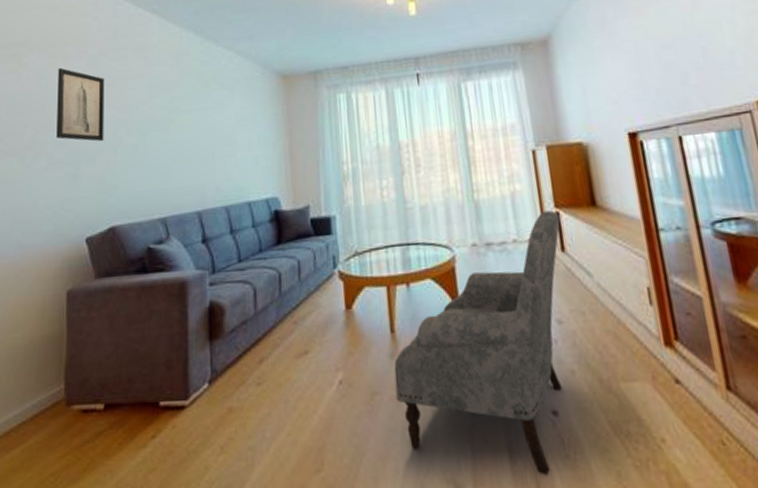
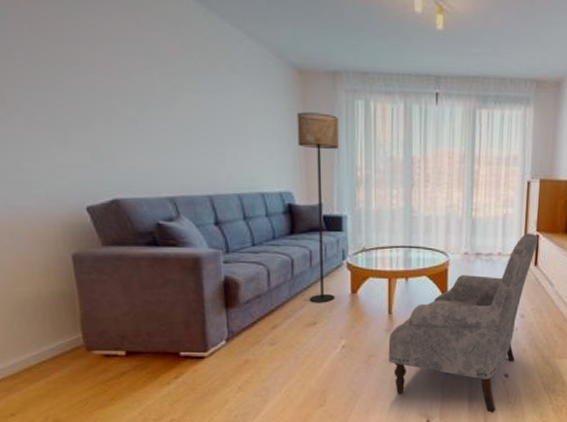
wall art: present [56,67,105,142] -> none [21,10,95,107]
floor lamp: none [281,112,327,326] -> present [297,112,339,303]

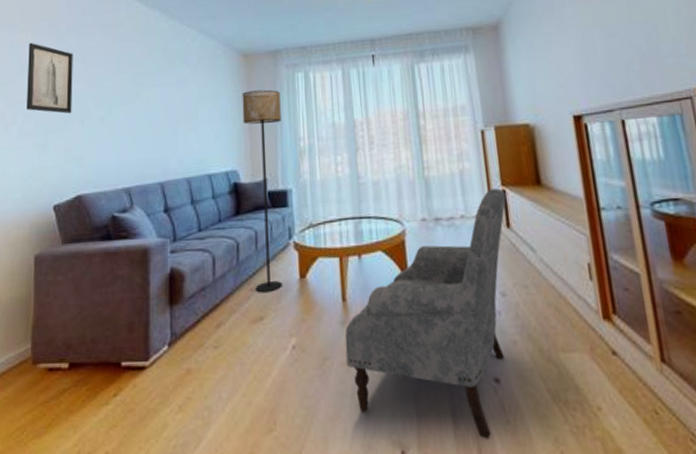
wall art: none [21,10,95,107] -> present [26,42,73,114]

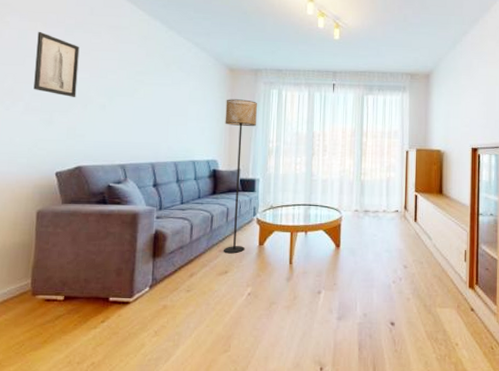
armchair: present [345,188,507,440] -> none [288,193,417,362]

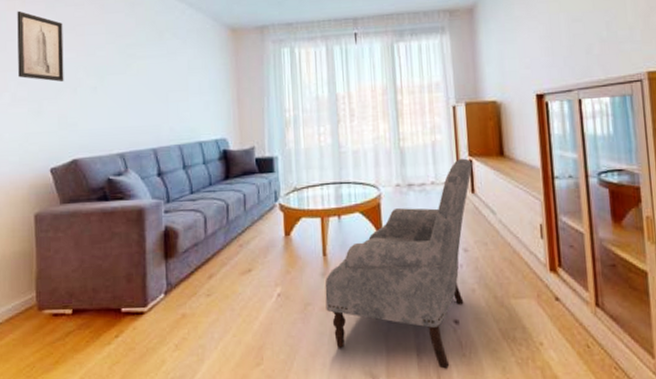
floor lamp: present [223,99,257,254] -> none [230,63,269,249]
armchair: none [288,193,417,362] -> present [325,158,473,370]

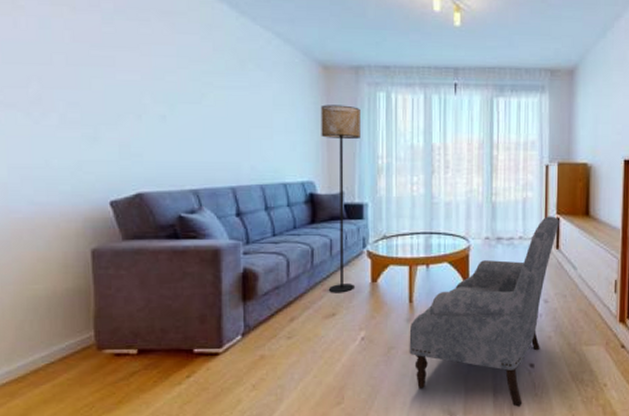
wall art: present [17,10,64,82] -> none [65,18,126,106]
floor lamp: none [230,63,269,249] -> present [320,105,360,293]

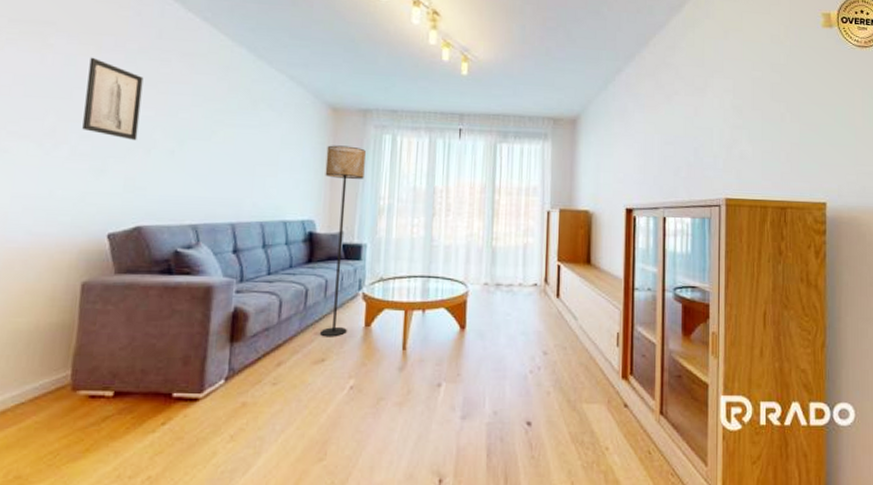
wall art: none [65,18,126,106] -> present [82,57,144,140]
armchair: present [409,216,559,408] -> none [399,263,560,472]

